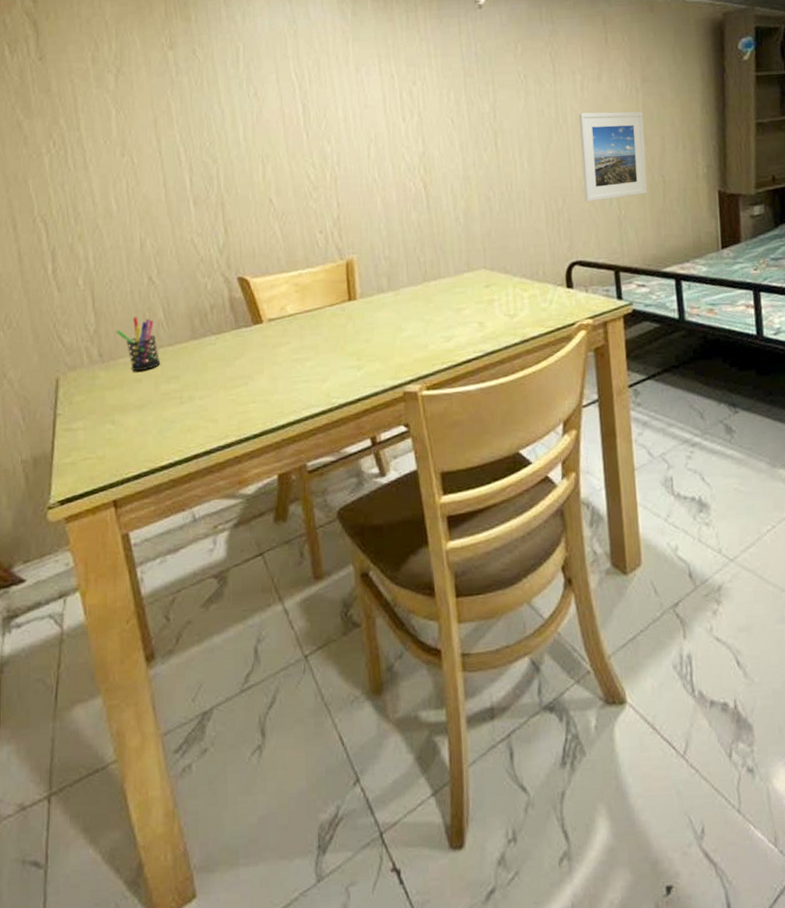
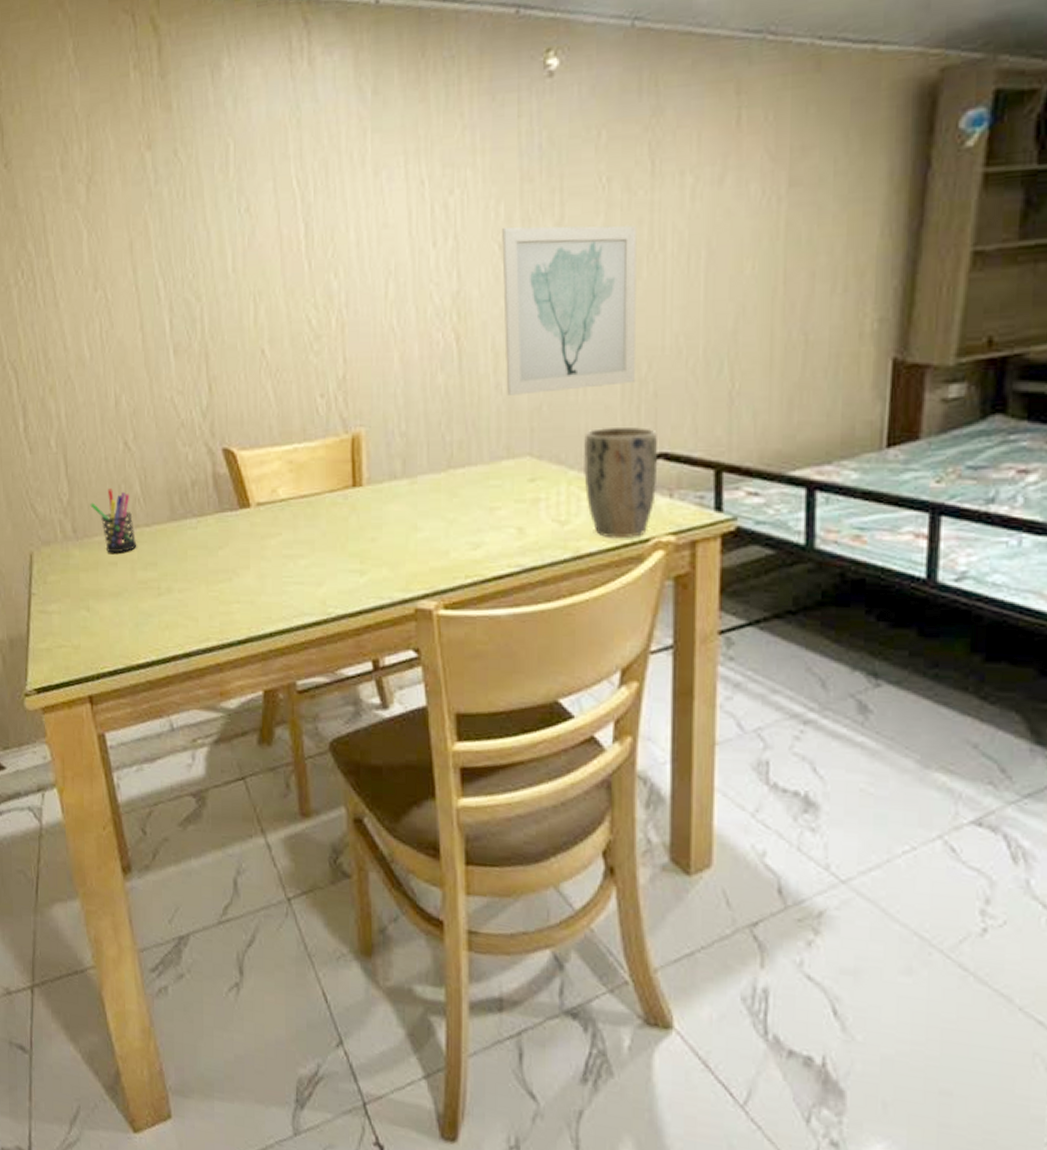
wall art: none [453,106,555,226] -> present [502,225,637,395]
plant pot: none [522,243,576,325] -> present [584,426,658,539]
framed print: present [579,111,648,202] -> none [680,232,786,369]

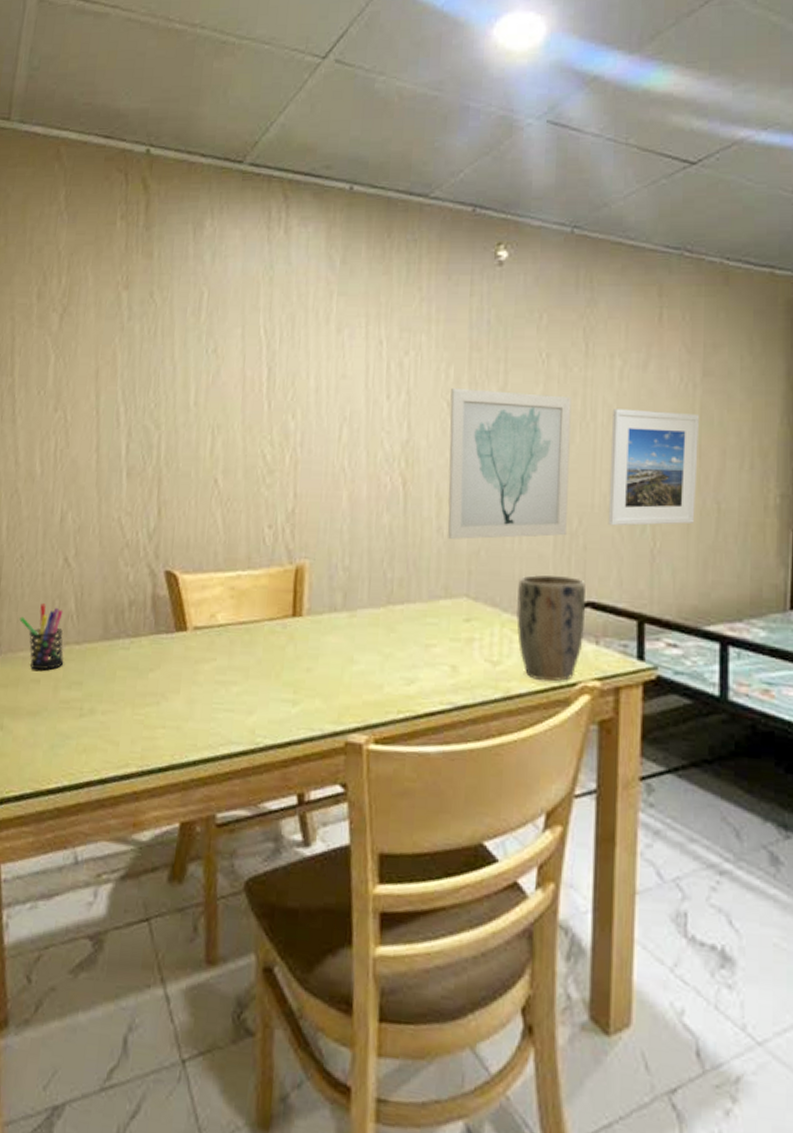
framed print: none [680,232,786,369] -> present [608,409,700,526]

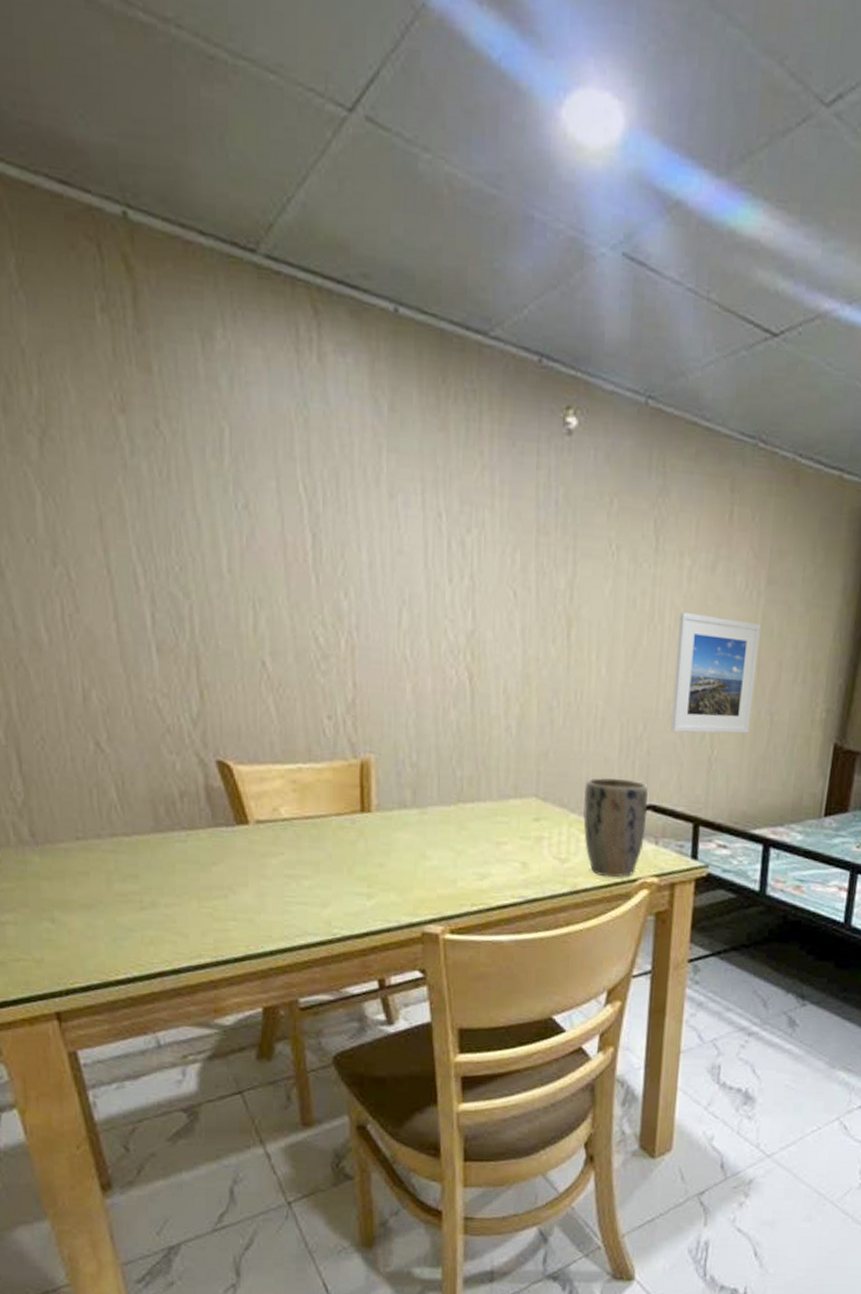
pen holder: present [19,603,64,670] -> none [52,791,114,863]
wall art: present [448,387,572,539] -> none [516,575,641,740]

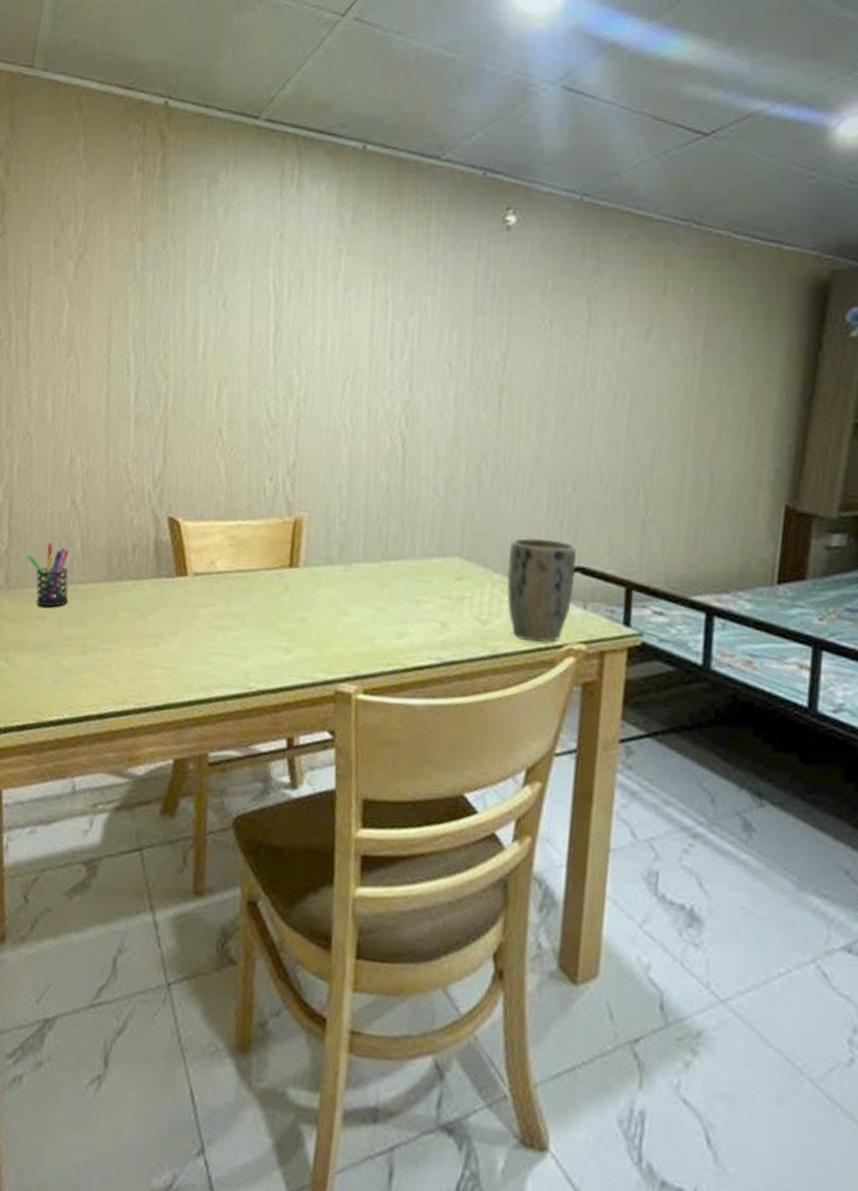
pen holder: none [52,791,114,863] -> present [27,543,70,607]
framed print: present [670,612,762,734] -> none [601,378,699,495]

